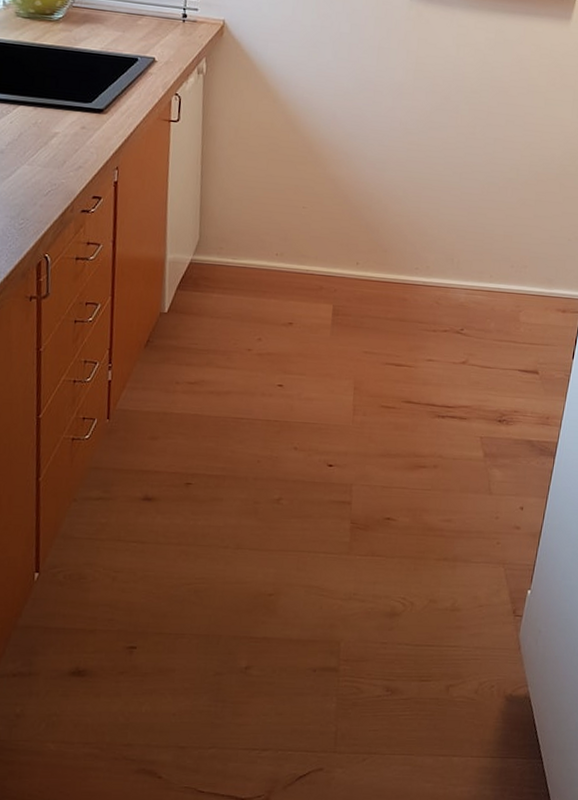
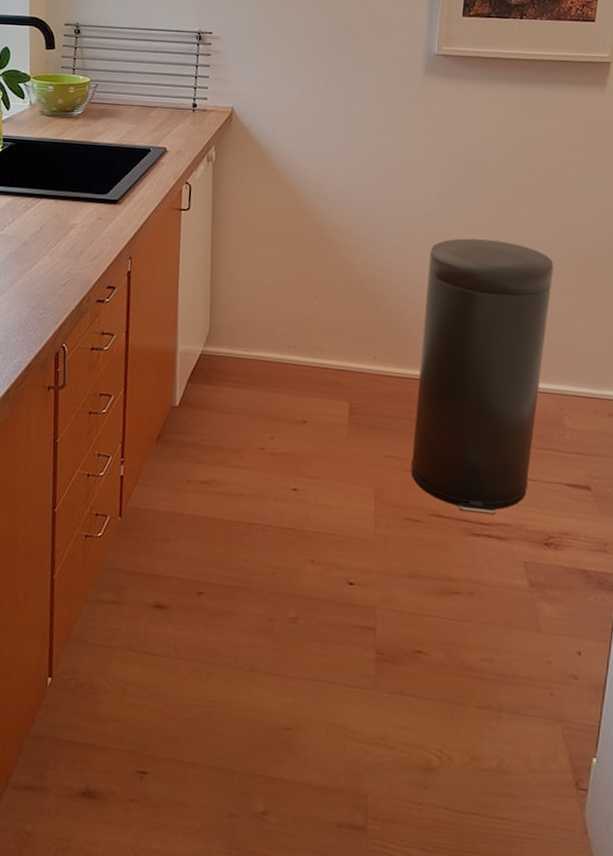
pedal bin: none [387,155,518,400] -> present [411,238,554,516]

